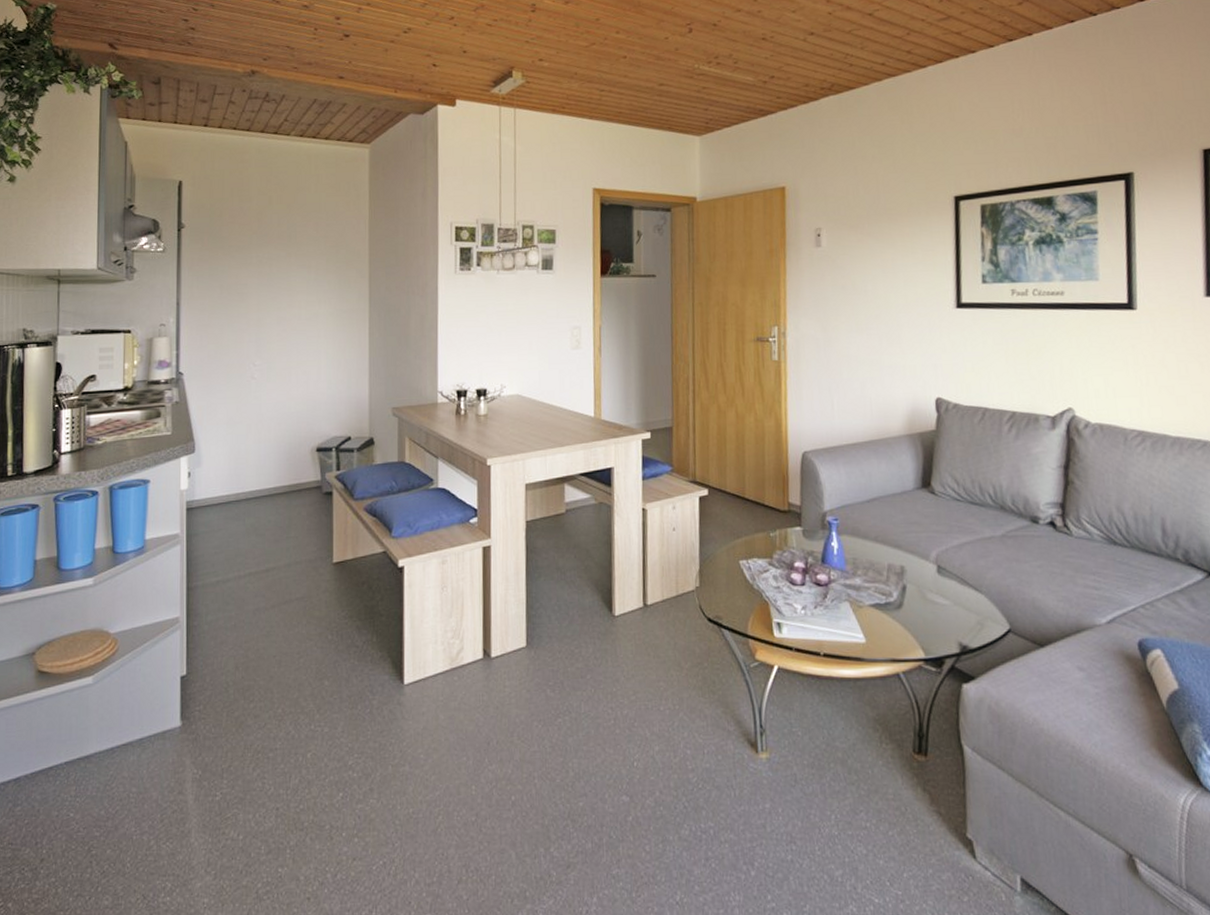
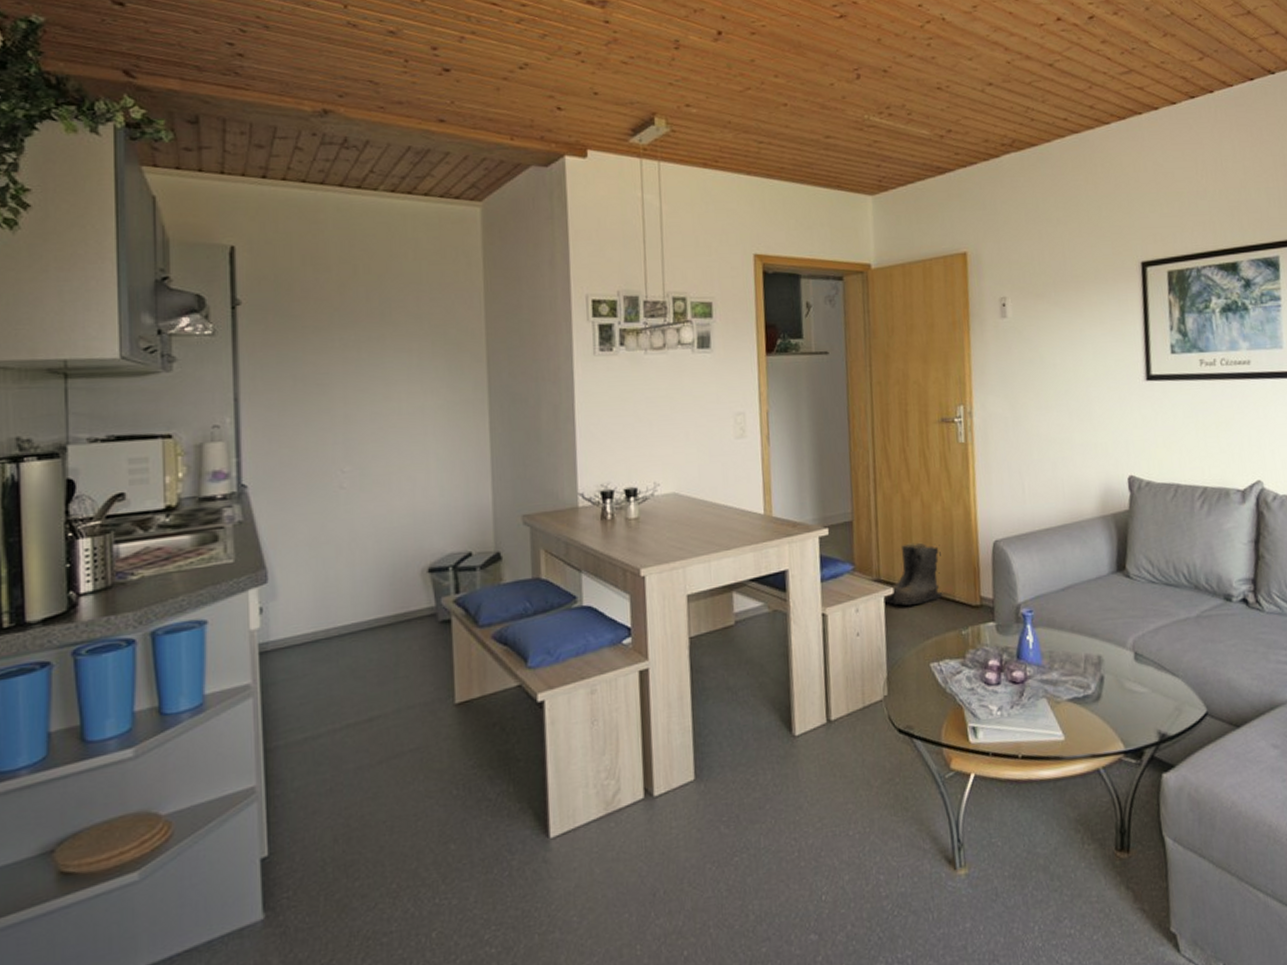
boots: none [697,449,754,507] -> present [882,542,943,606]

